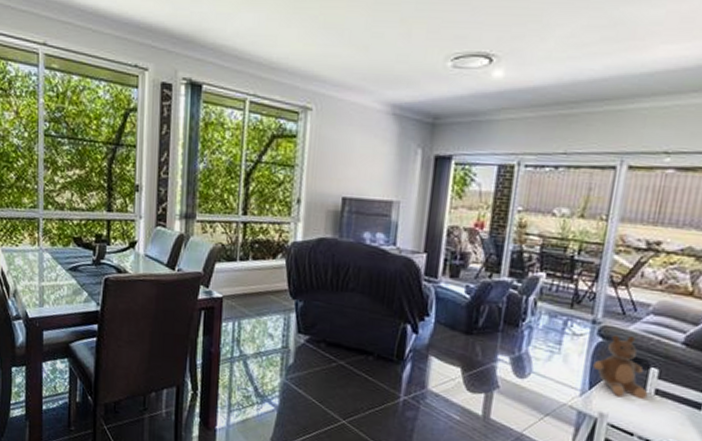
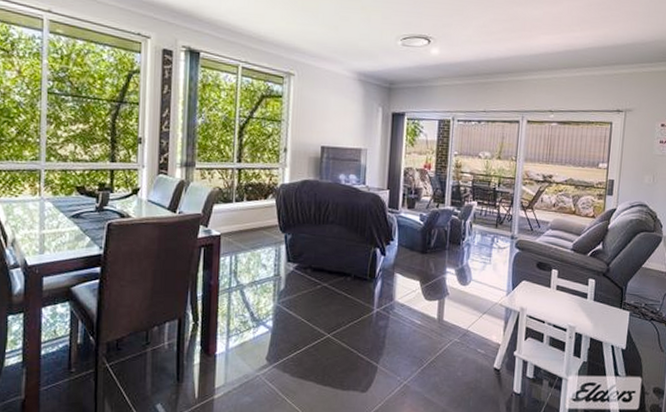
teddy bear: present [592,335,648,399] -> none [514,246,552,294]

